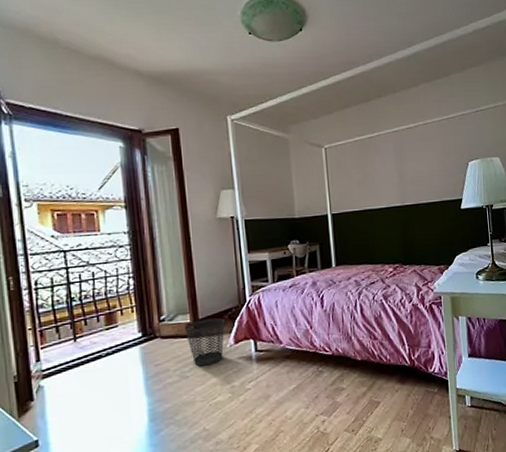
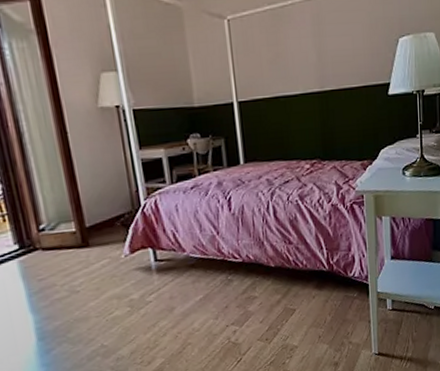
wastebasket: present [184,317,225,367] -> none [69,225,118,280]

